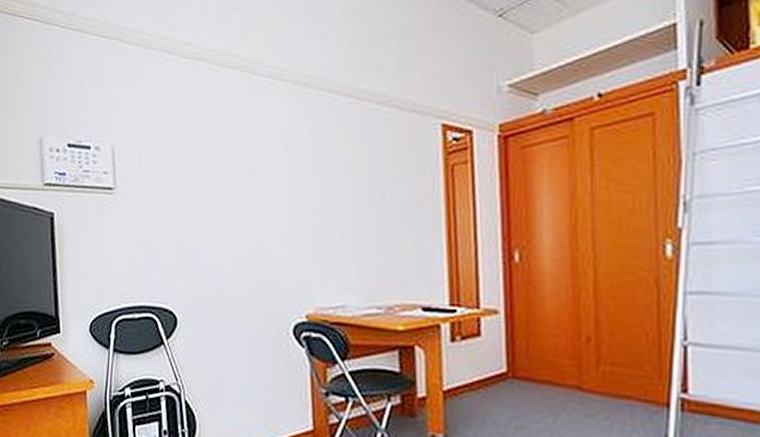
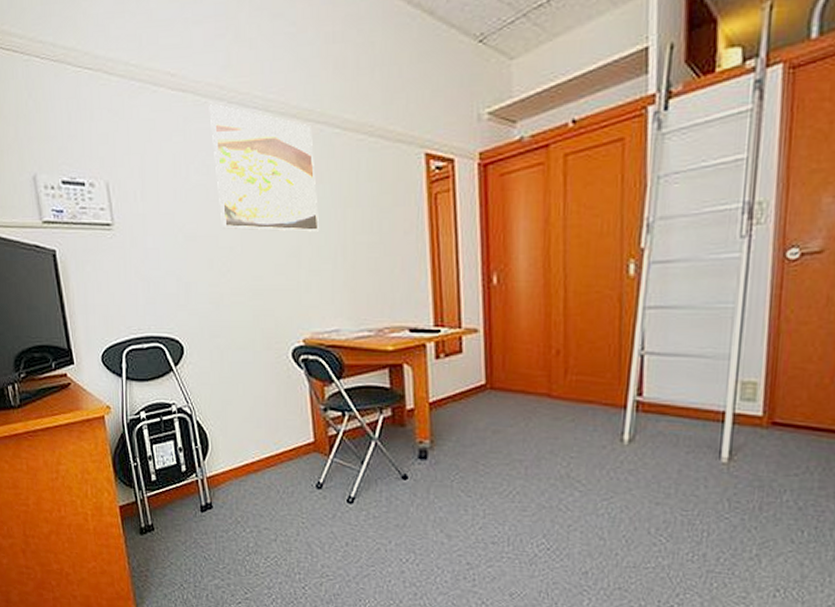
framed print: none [221,72,328,201] -> present [209,104,319,232]

